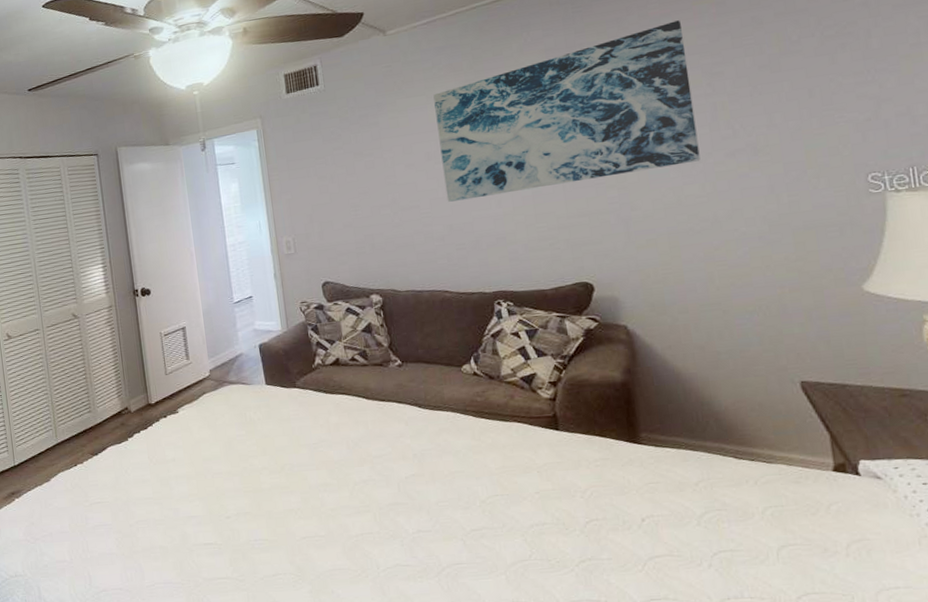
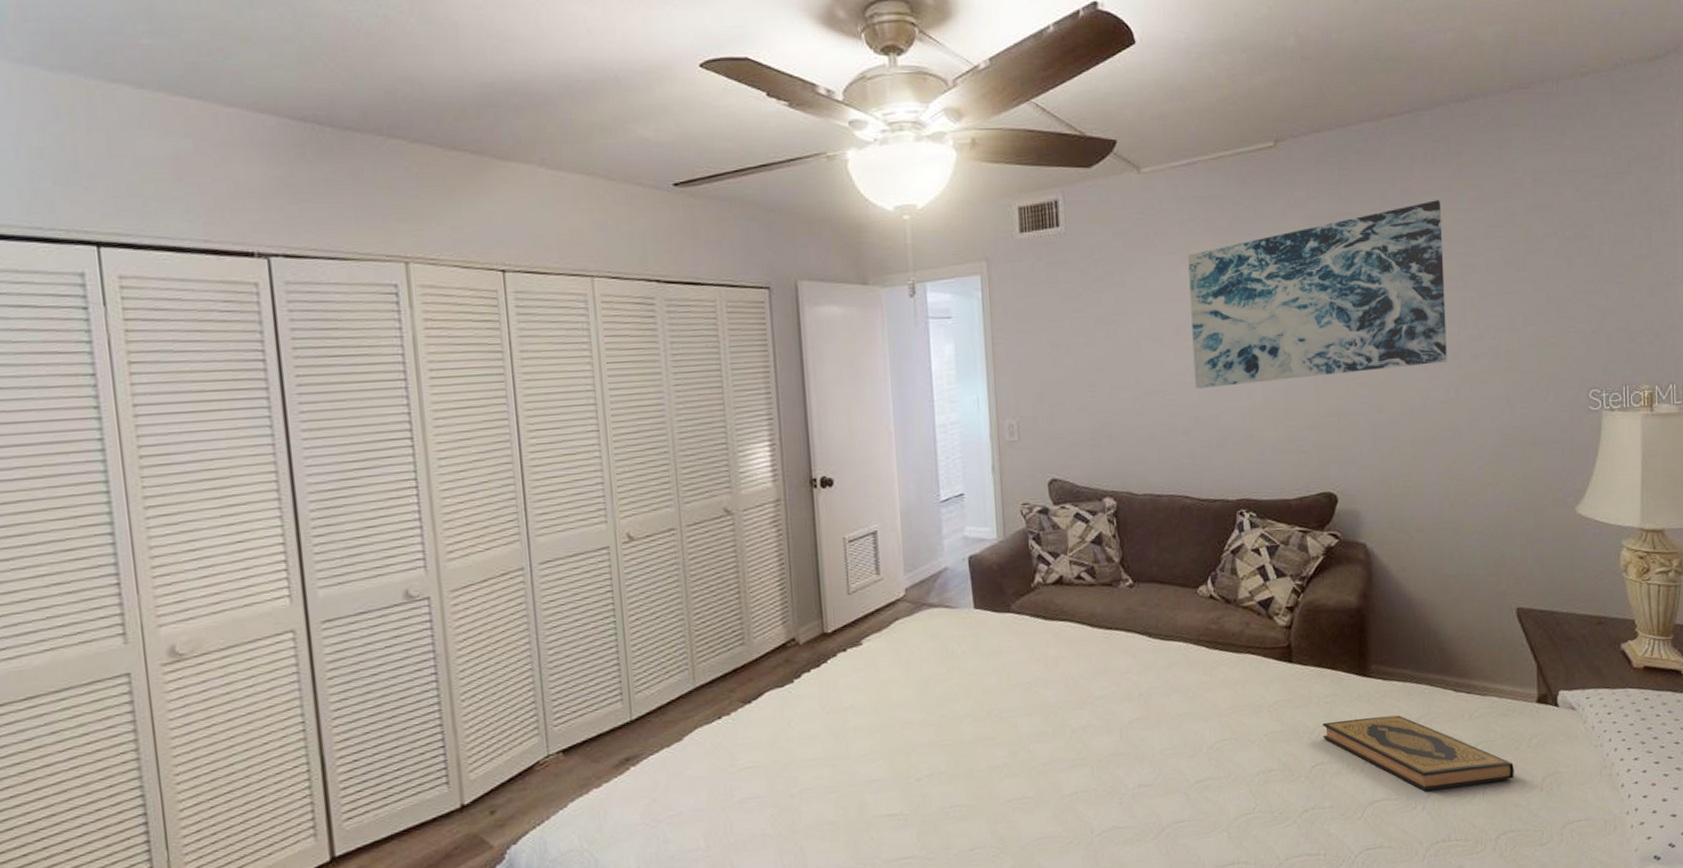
hardback book: none [594,479,813,550] -> present [1323,715,1514,791]

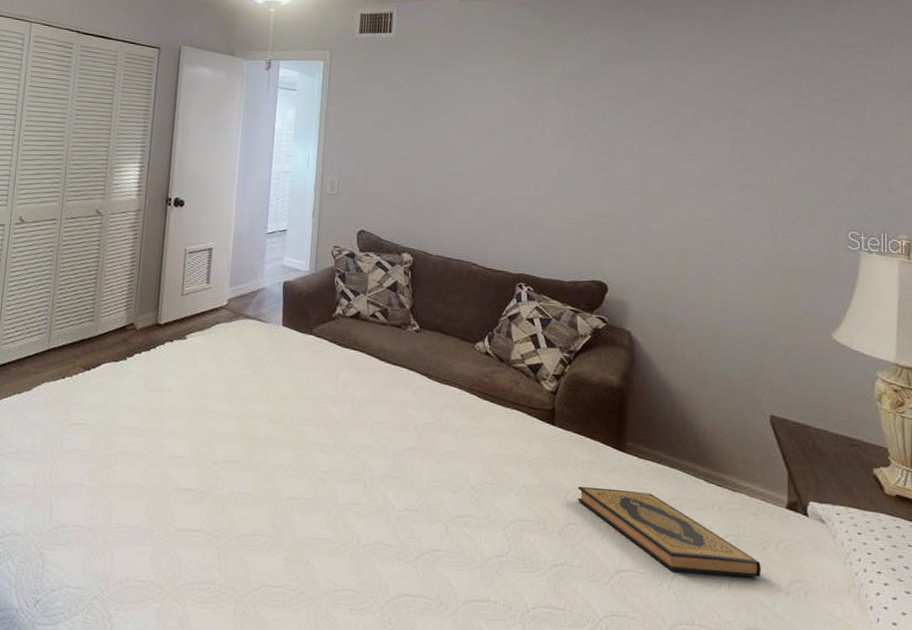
wall art: present [1188,200,1447,388] -> none [490,53,718,187]

